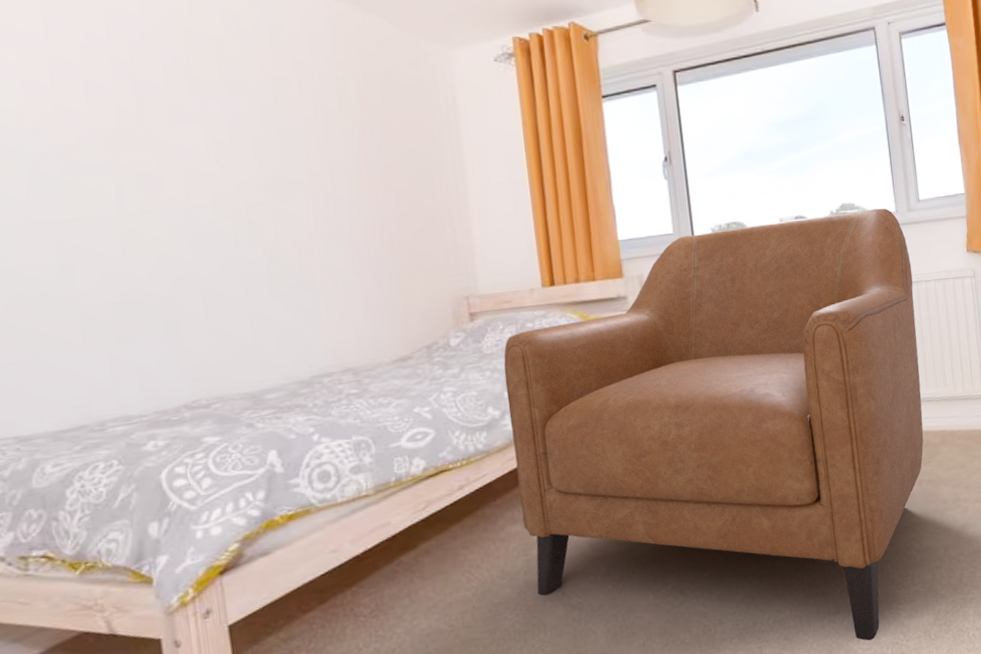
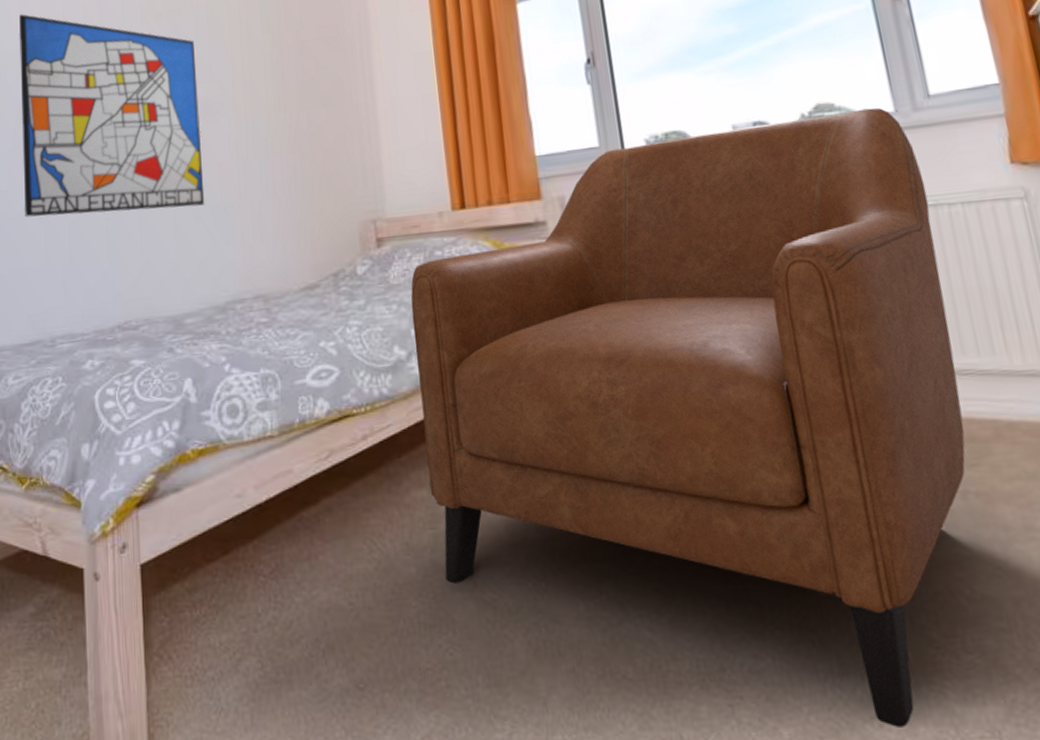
wall art: none [19,67,282,297] -> present [19,14,205,217]

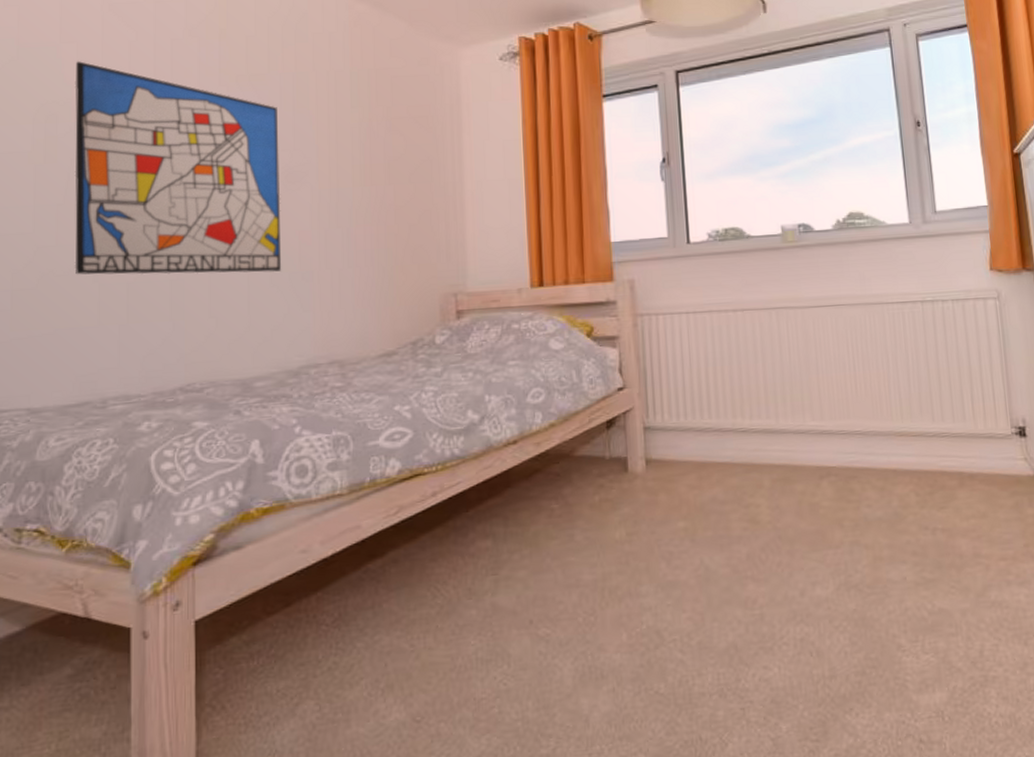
chair: present [411,108,966,727] -> none [486,218,938,715]

